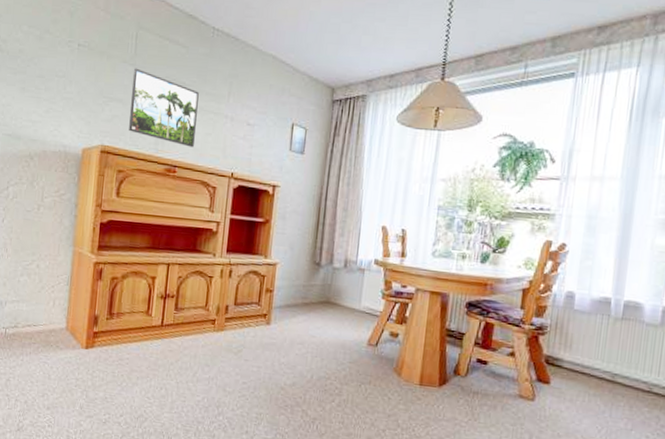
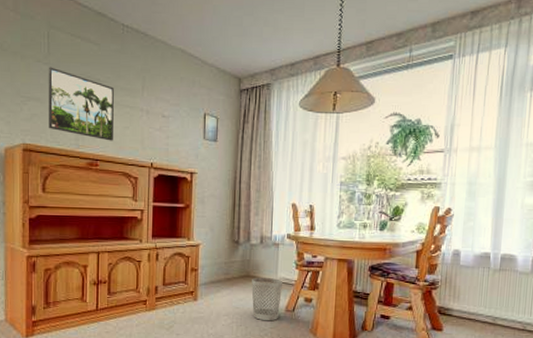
wastebasket: none [330,305,366,355] -> present [251,278,282,321]

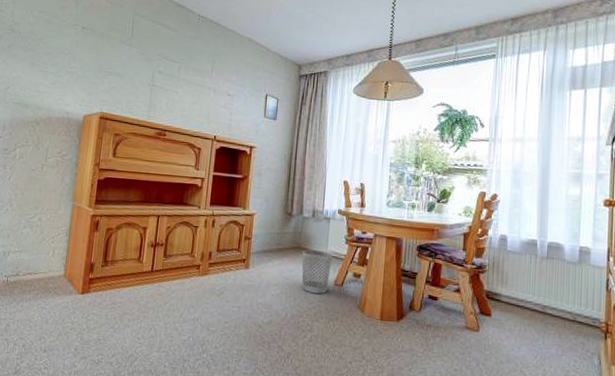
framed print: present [48,67,114,141] -> none [125,47,186,114]

